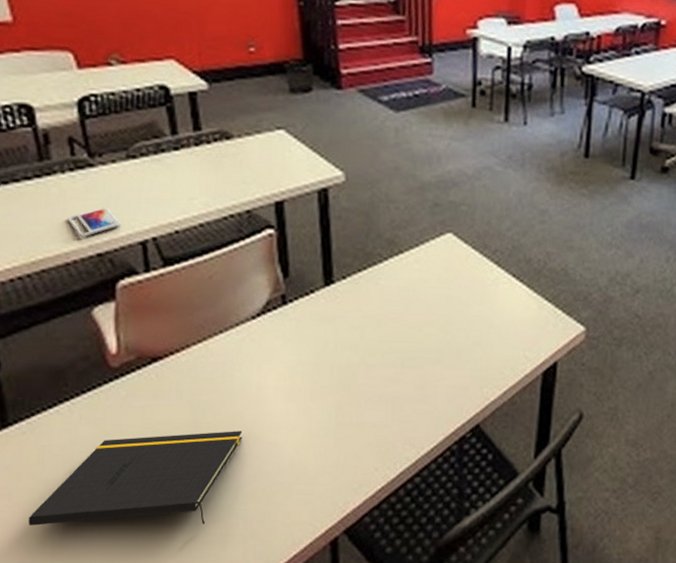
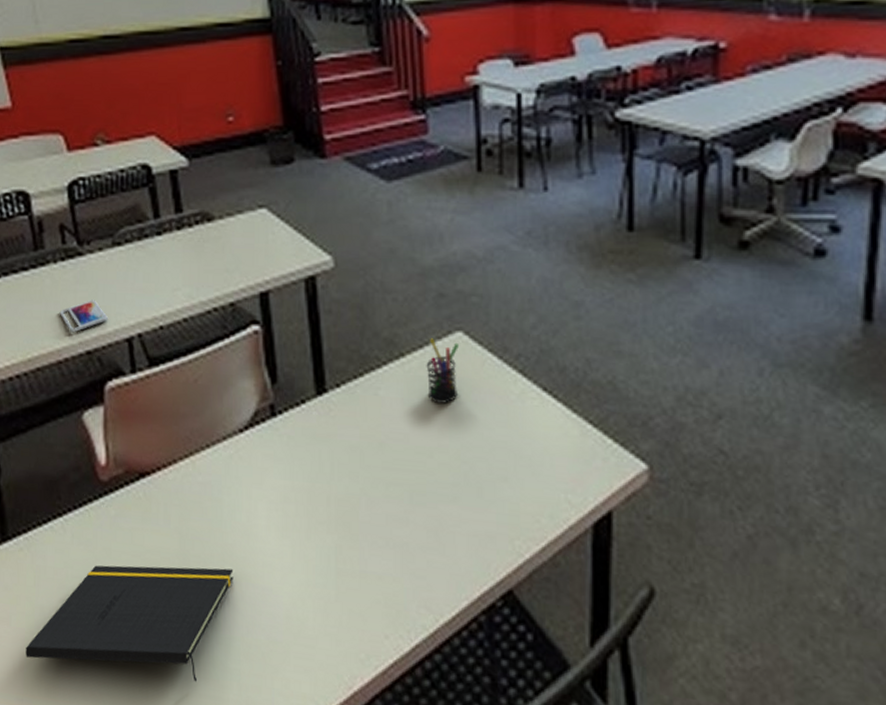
pen holder: none [420,238,448,289] -> present [426,338,459,404]

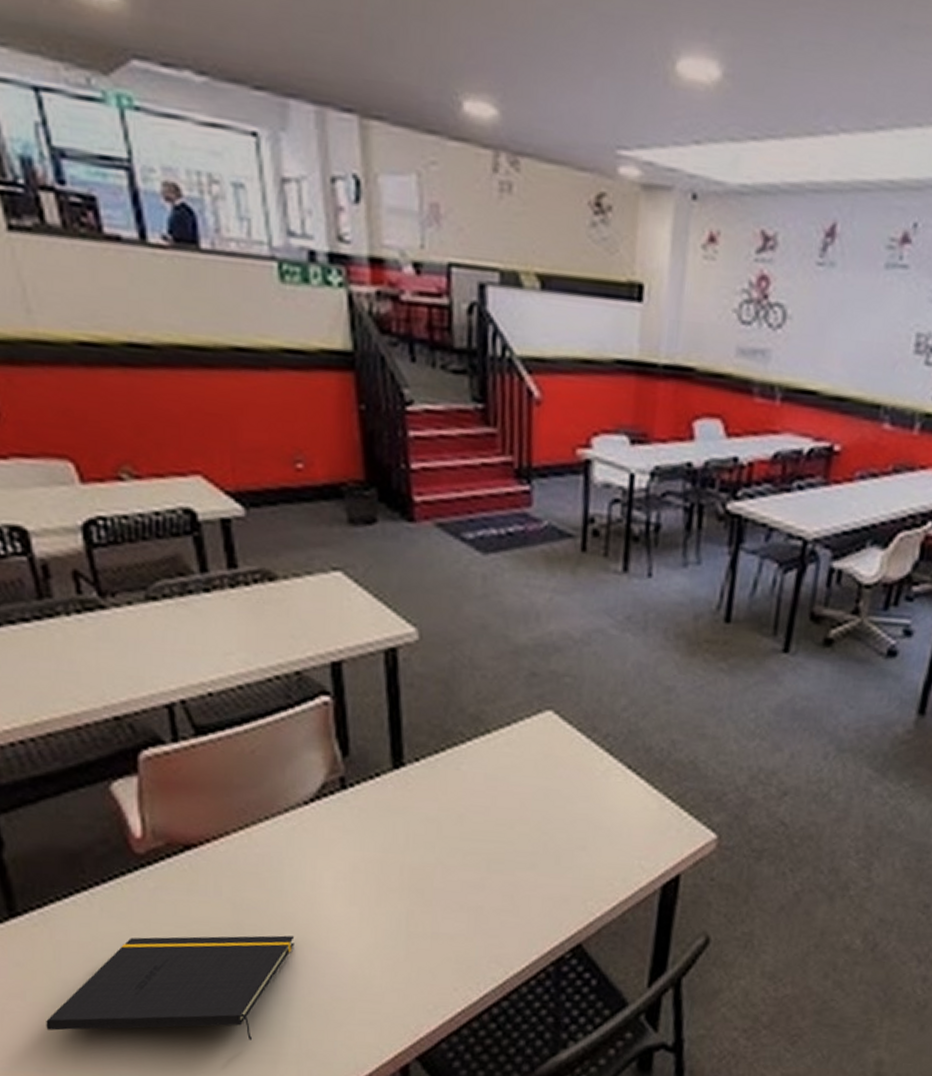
smartphone: present [59,299,108,333] -> none [75,660,141,696]
pen holder: present [426,338,459,404] -> none [512,716,548,779]

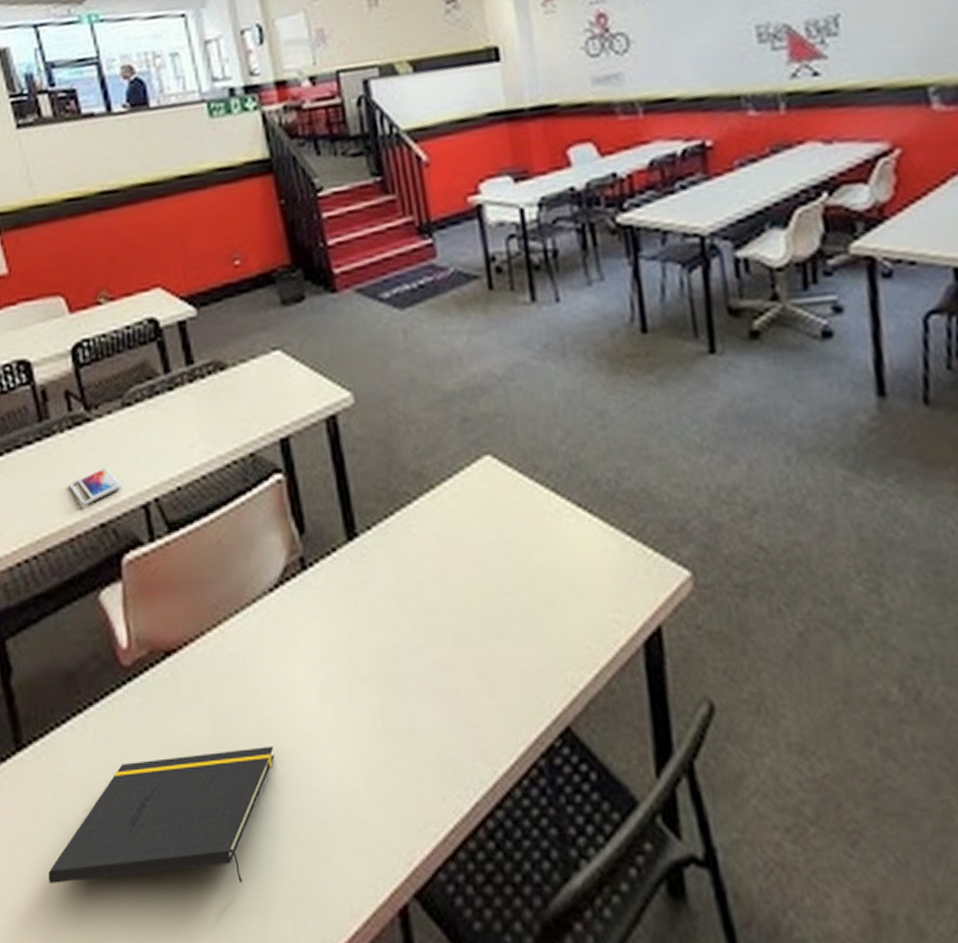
smartphone: none [75,660,141,696] -> present [68,467,121,506]

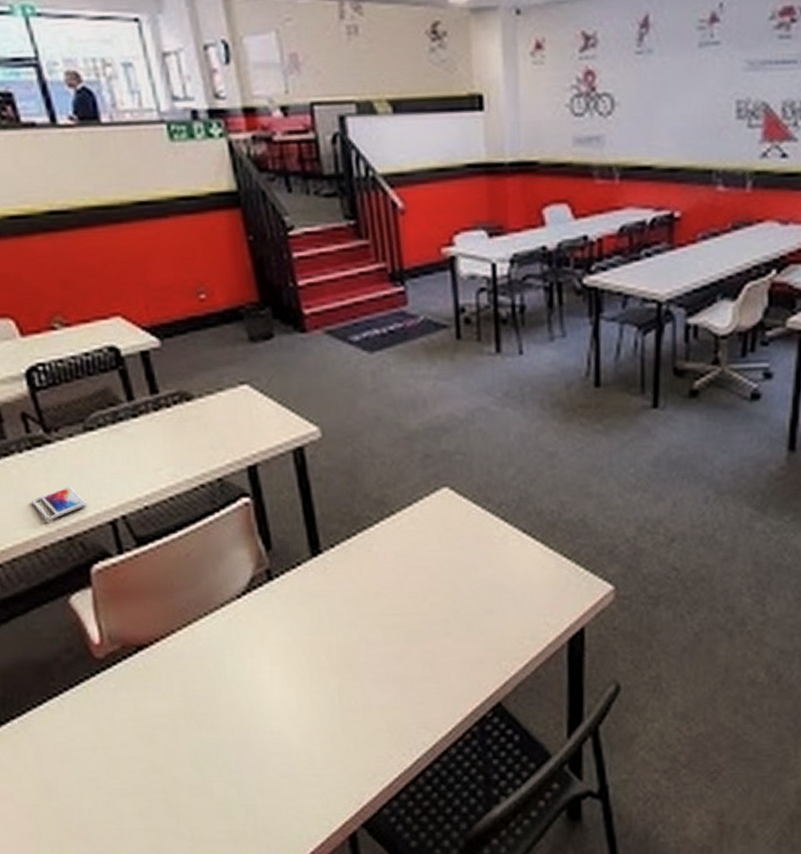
notepad: present [48,746,275,884] -> none [33,720,242,827]

